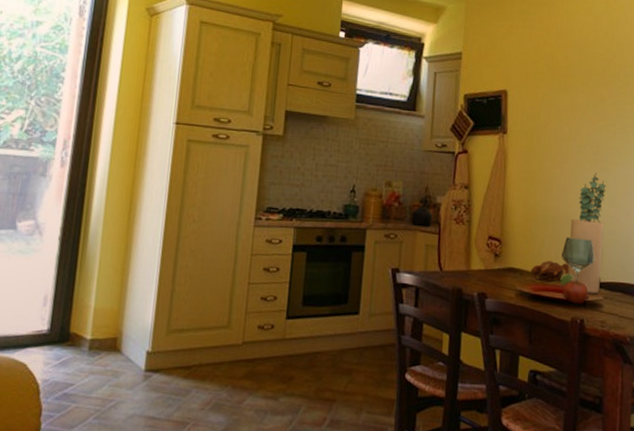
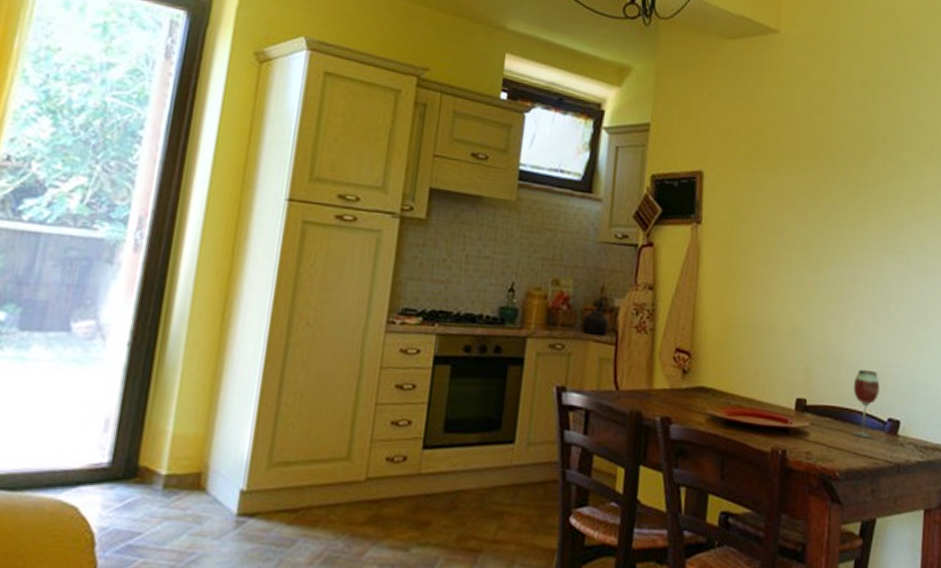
bread loaf: present [530,261,570,283] -> none [725,379,771,405]
fruit: present [560,273,589,305] -> none [760,394,793,433]
wine glass: present [561,237,595,299] -> none [761,350,802,426]
vase: present [568,173,606,296] -> none [769,273,816,422]

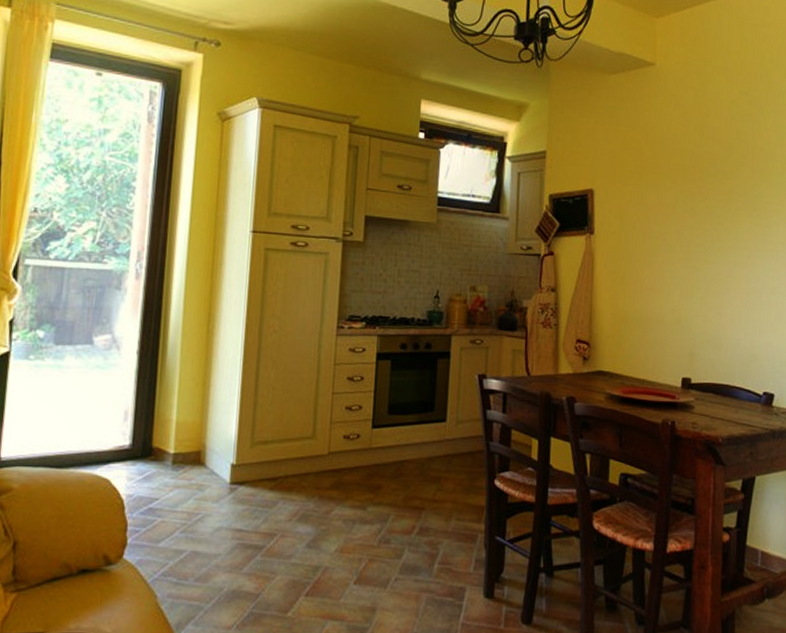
wineglass: present [852,369,880,439] -> none [731,351,755,410]

